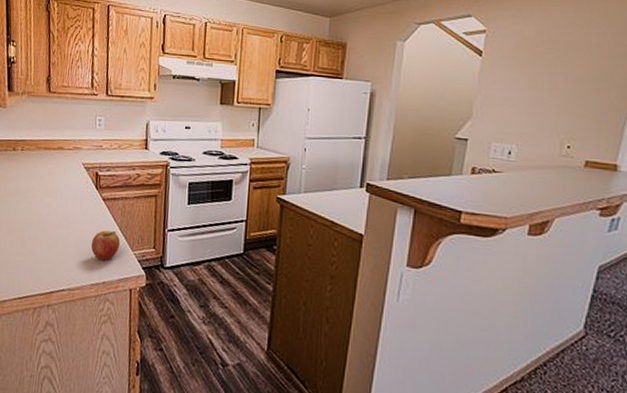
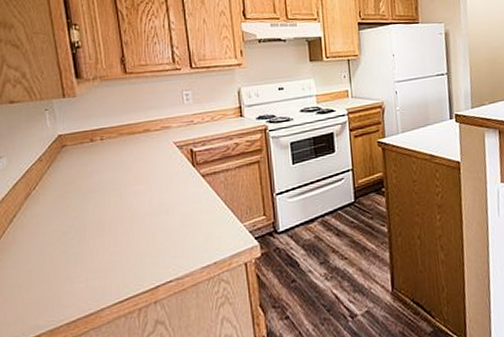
fruit: present [91,230,121,260] -> none [195,207,228,239]

